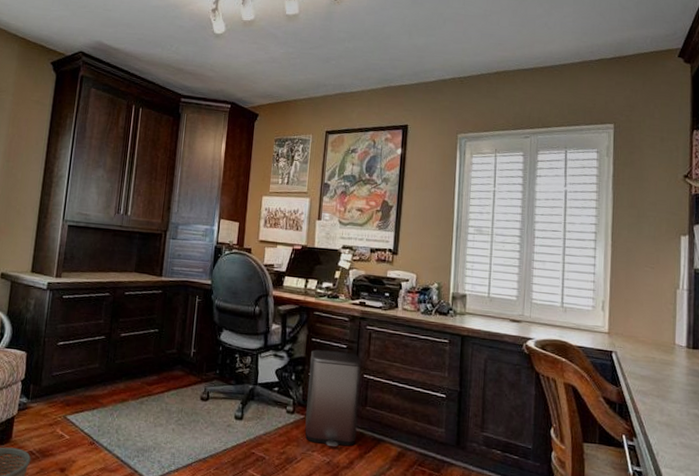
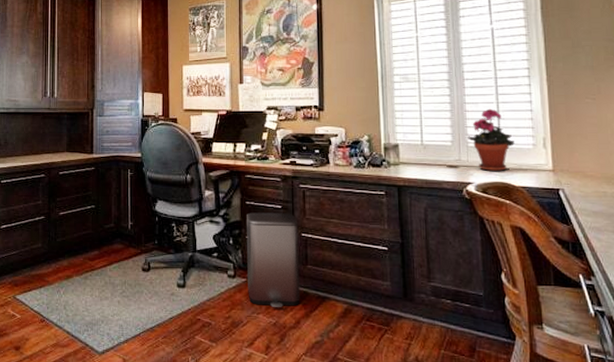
potted plant: none [532,268,576,330] -> present [467,108,515,171]

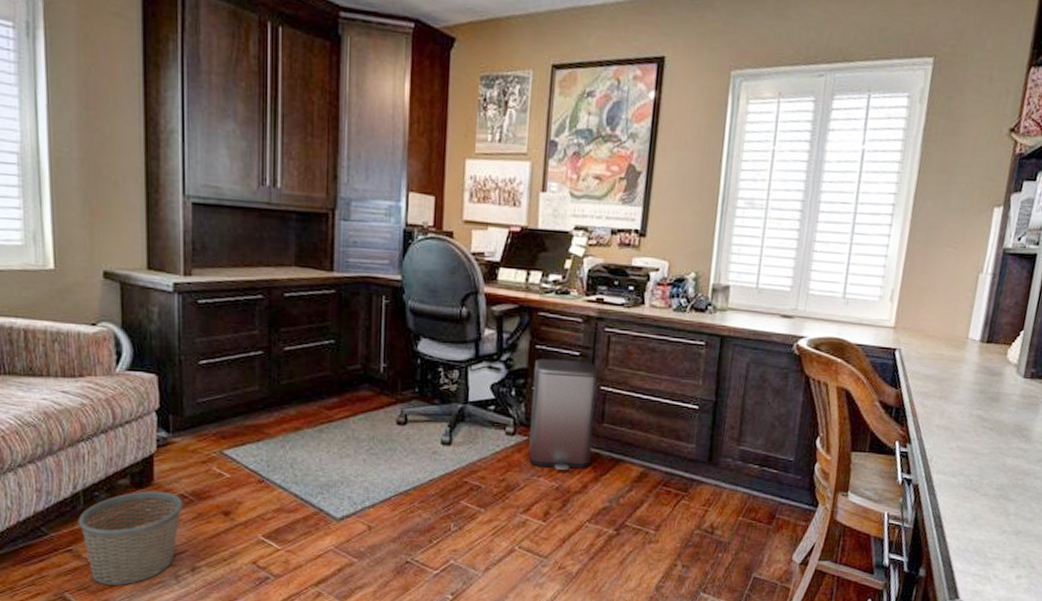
potted plant: present [467,108,515,171] -> none [810,250,860,325]

